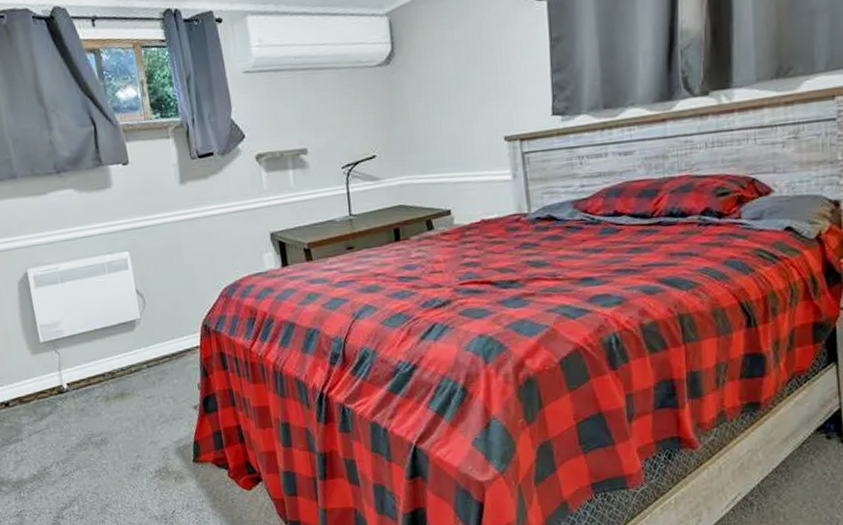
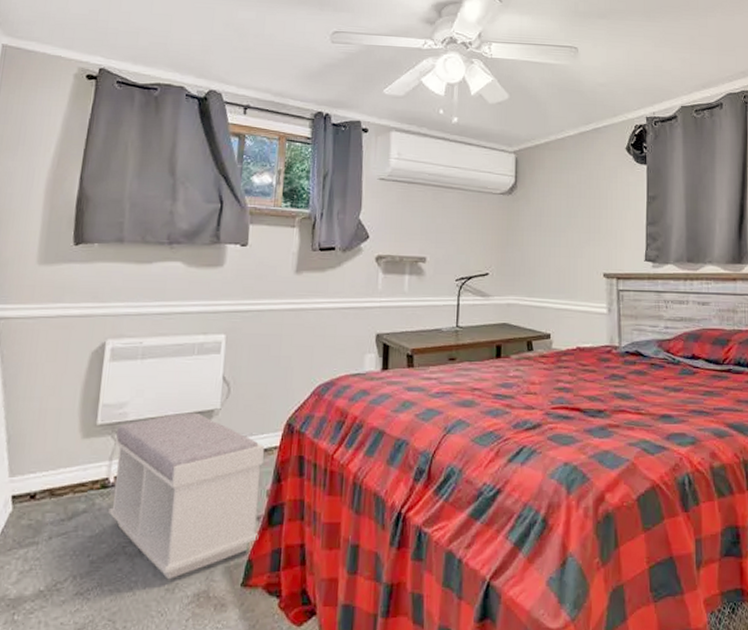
bench: none [57,324,199,461] -> present [108,412,264,580]

